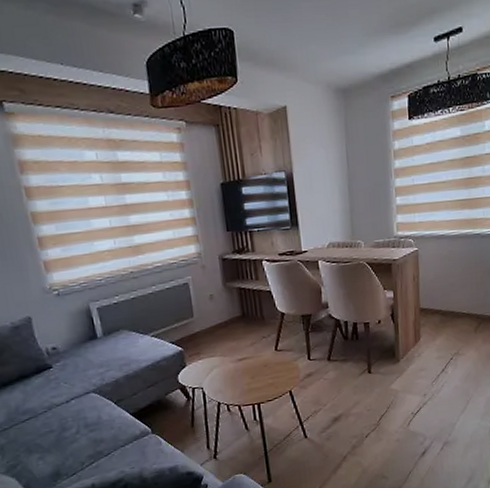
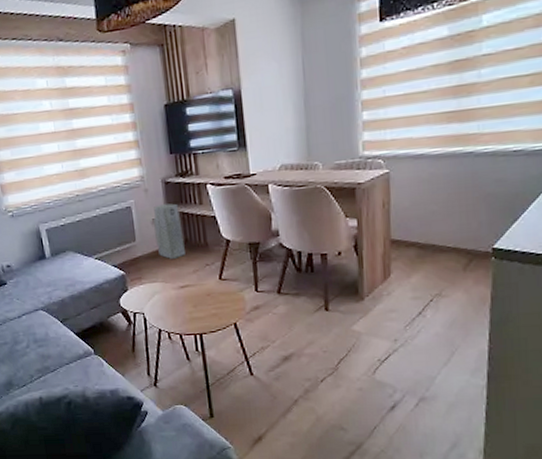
air purifier: none [211,279,243,333] -> present [154,203,185,259]

